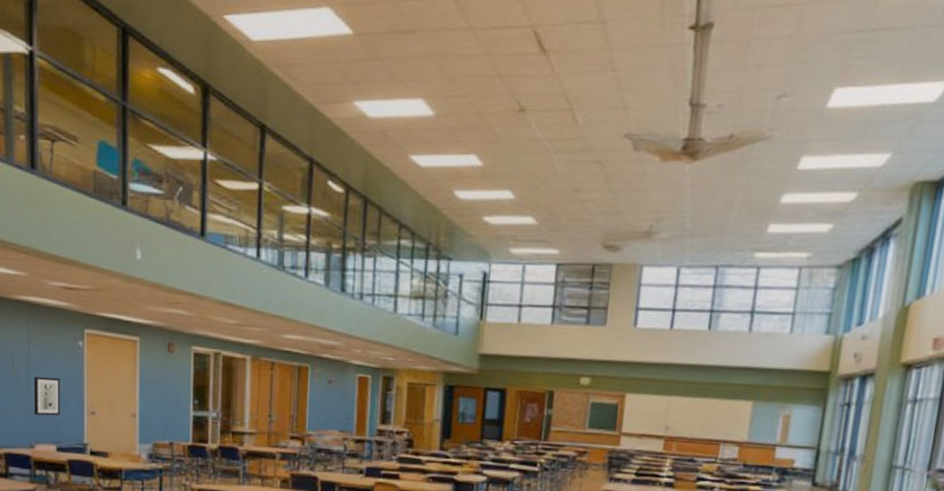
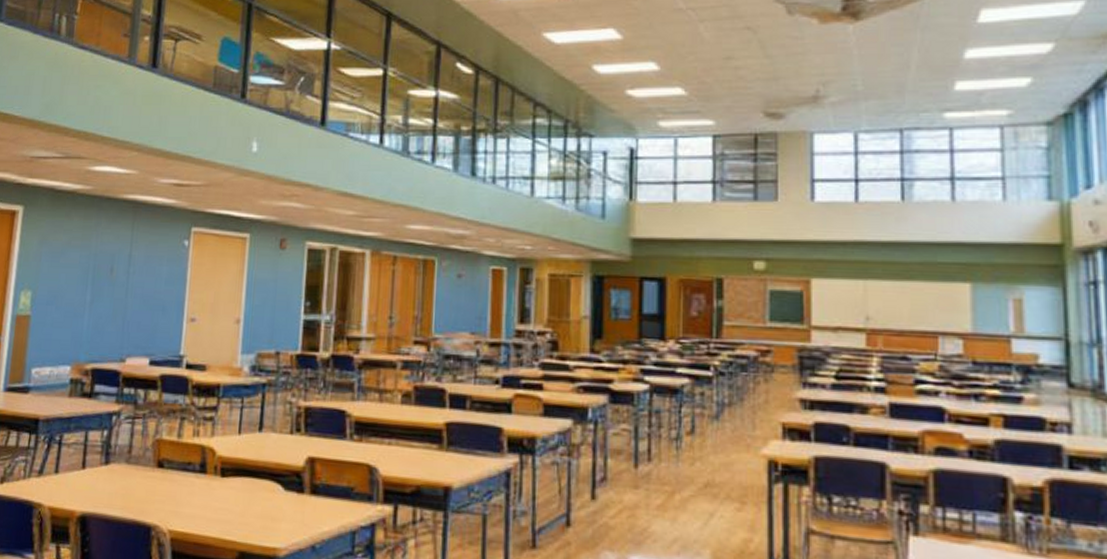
wall art: present [33,376,60,416] -> none [128,281,161,325]

